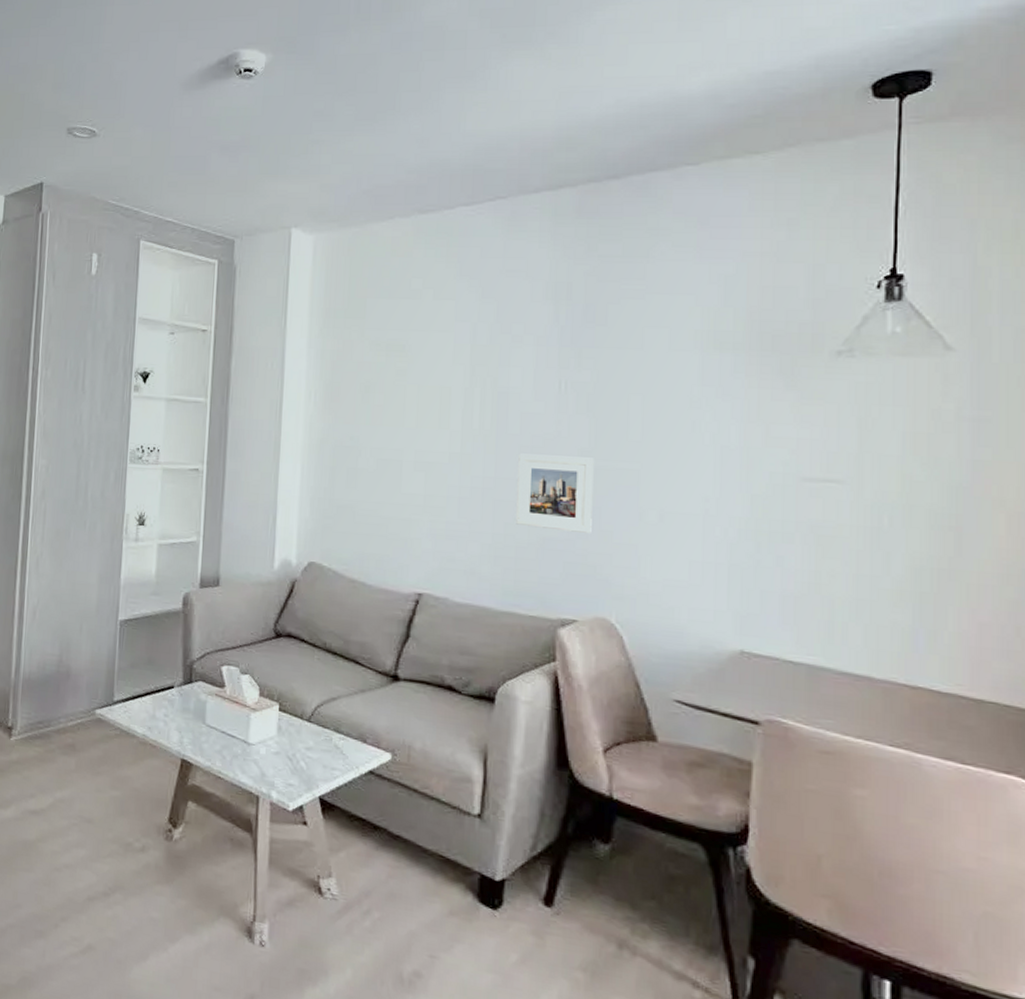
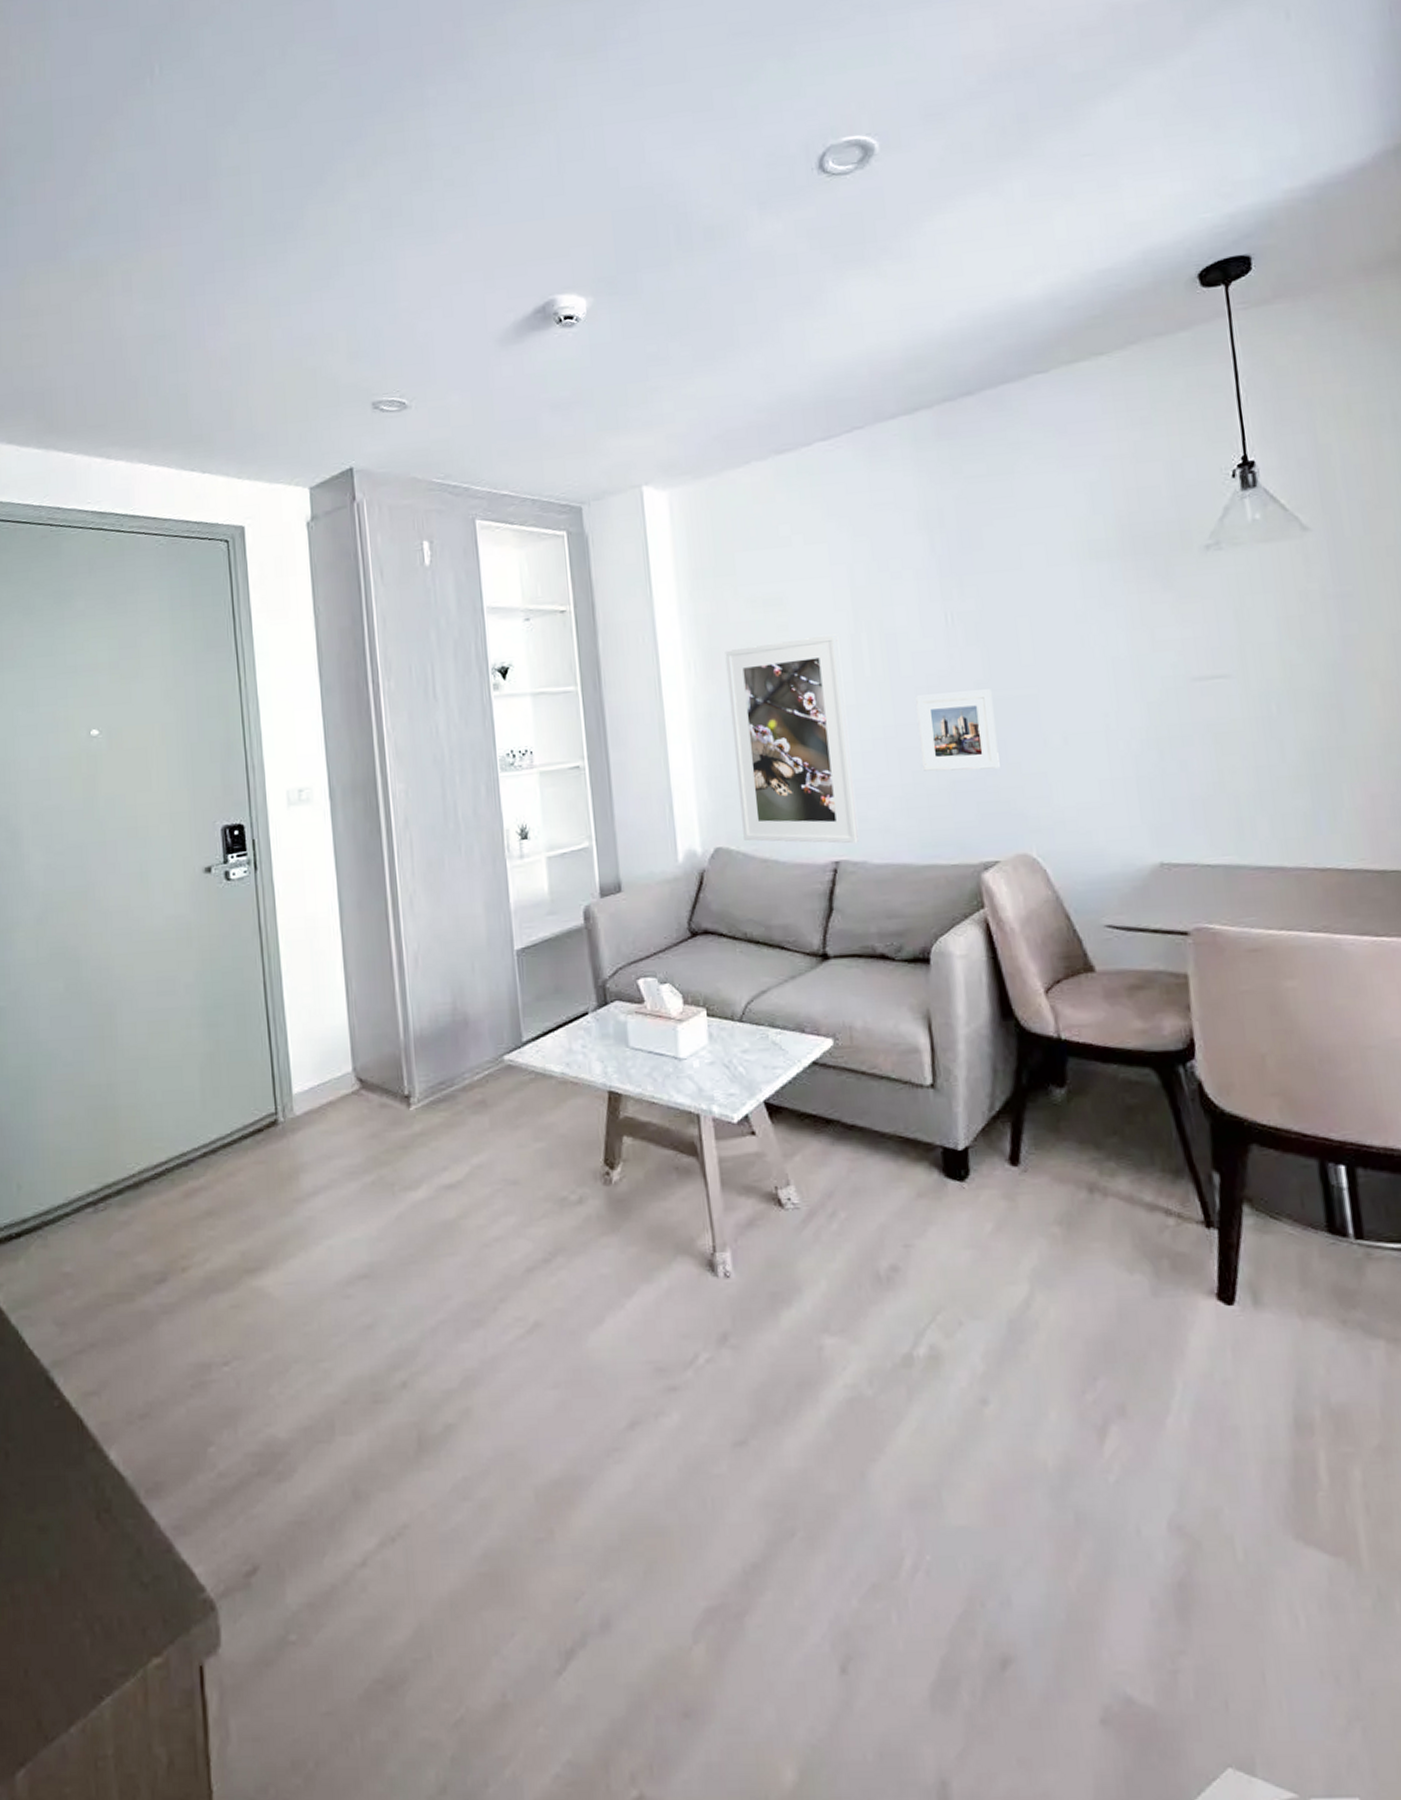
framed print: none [336,384,453,580] -> present [725,634,860,844]

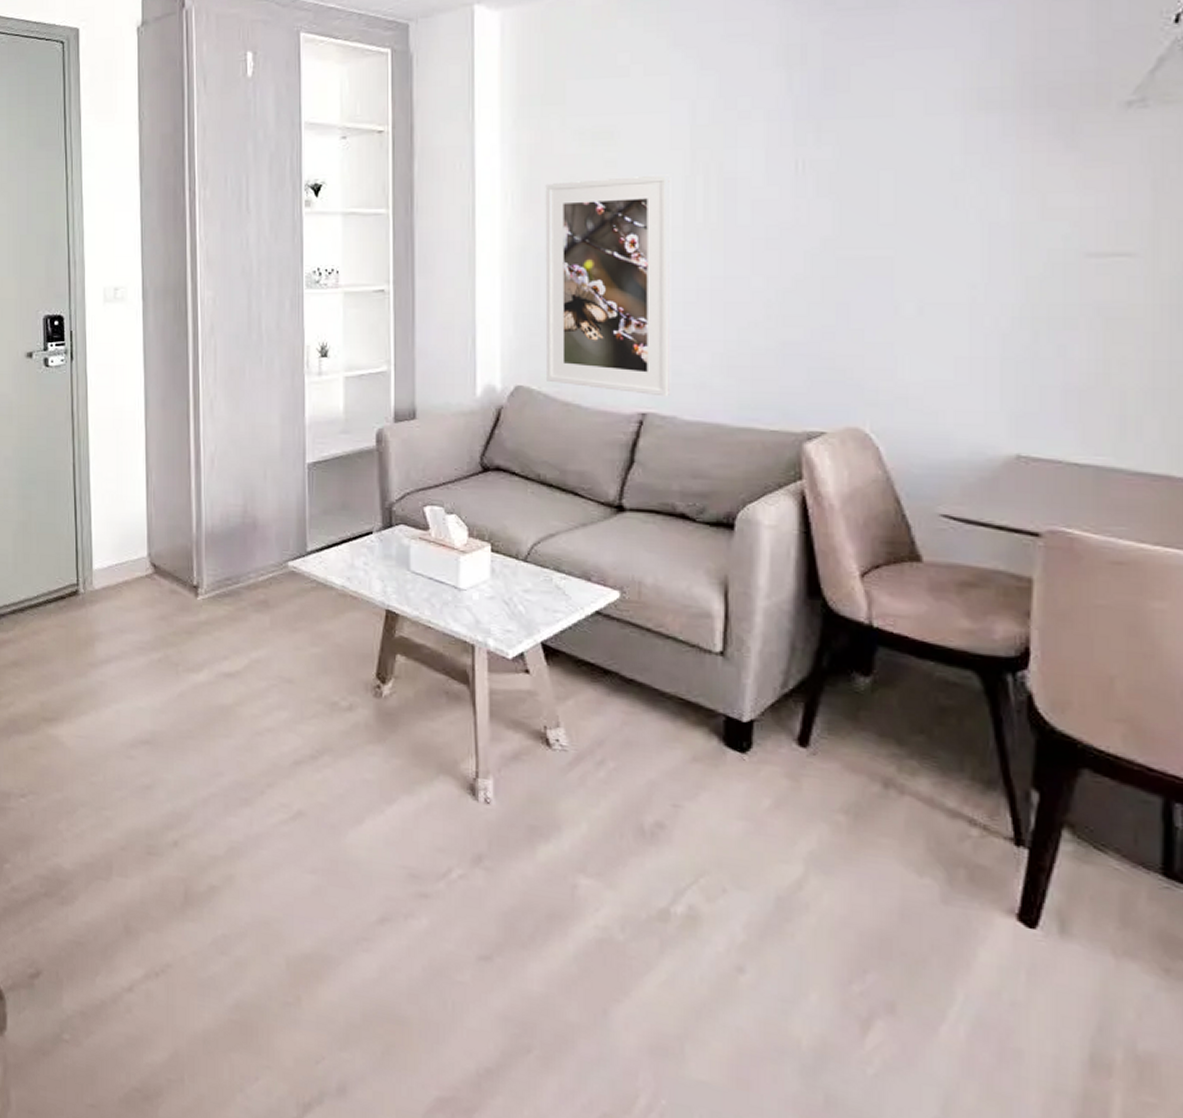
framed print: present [916,689,1000,772] -> none [751,247,839,335]

